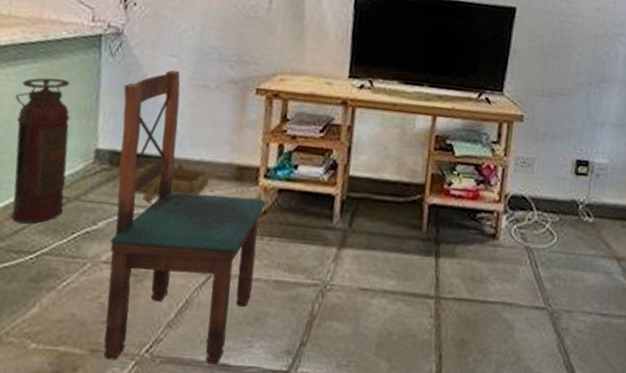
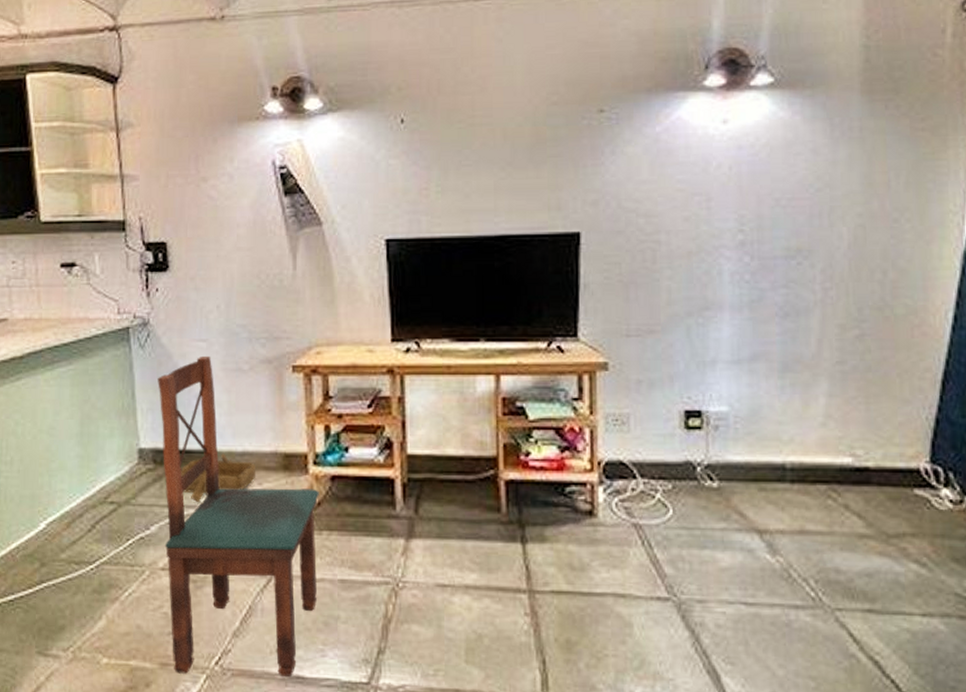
fire extinguisher: present [11,78,70,224] -> none [56,378,115,533]

